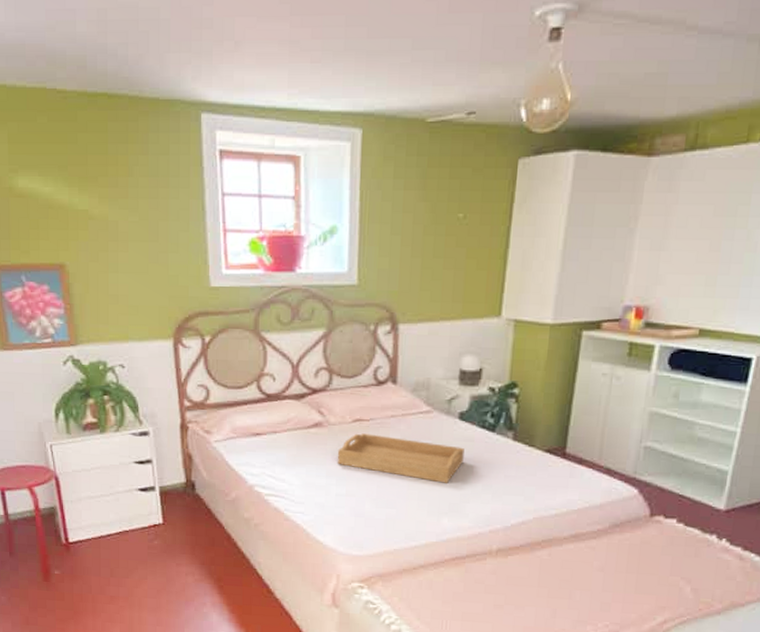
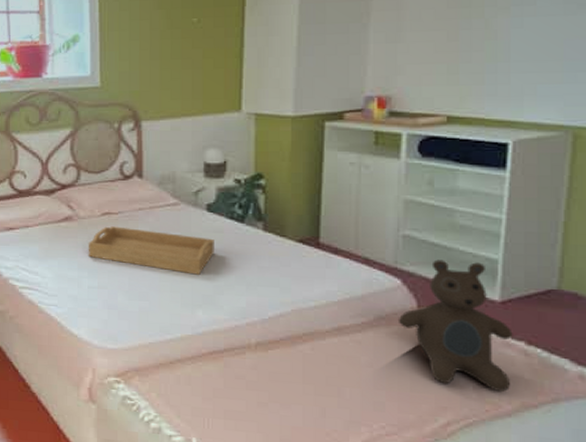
teddy bear: none [631,470,732,592] -> present [399,259,513,392]

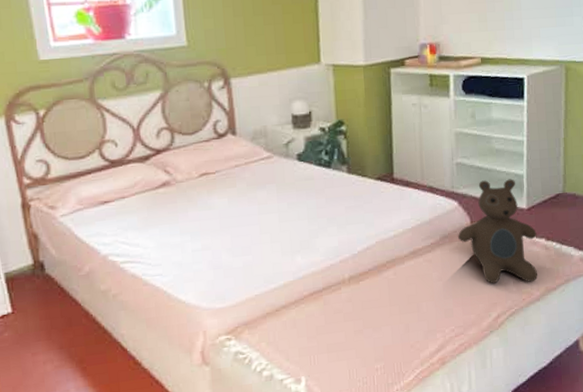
serving tray: present [88,226,214,275] -> none [188,185,307,223]

